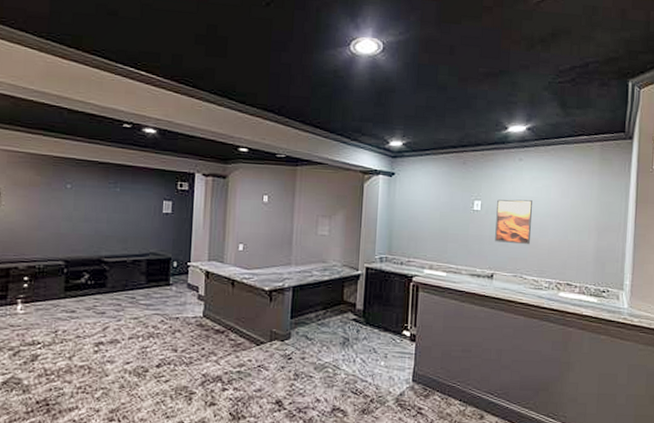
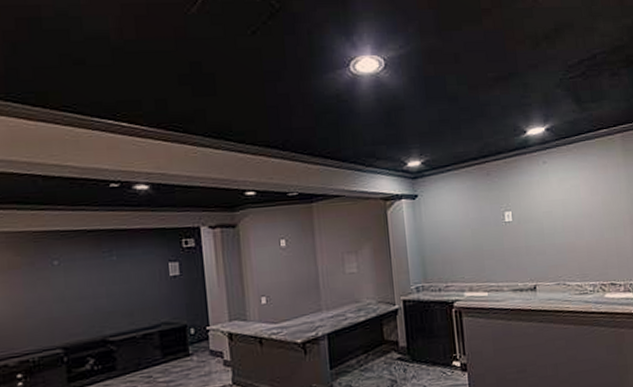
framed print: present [495,199,532,245] -> none [528,203,568,252]

